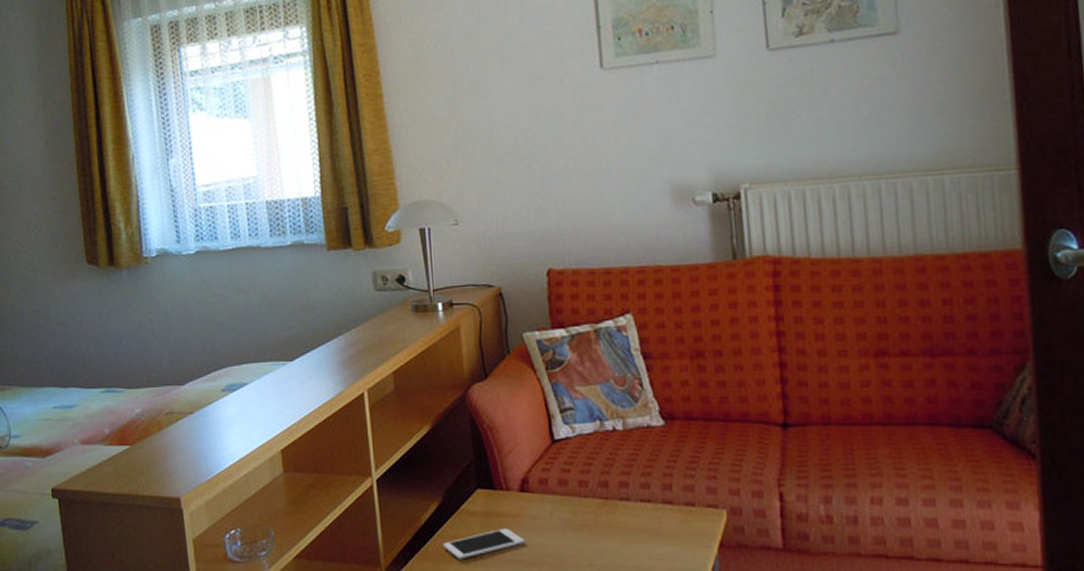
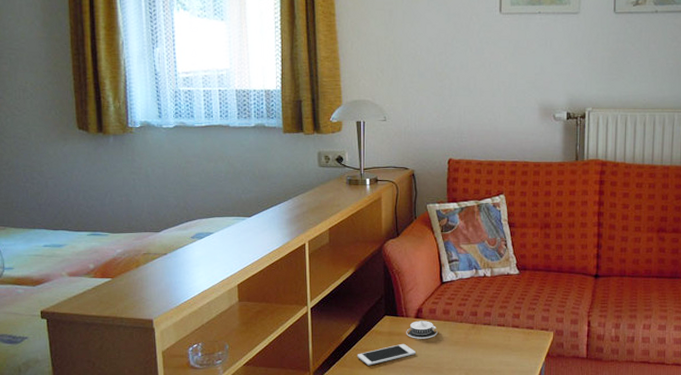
architectural model: none [508,495,553,521] -> present [406,321,437,339]

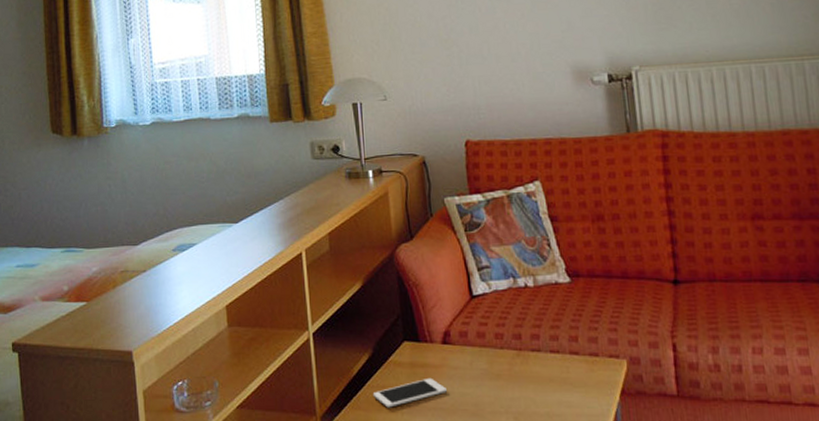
architectural model: present [406,321,437,339] -> none [432,347,473,372]

